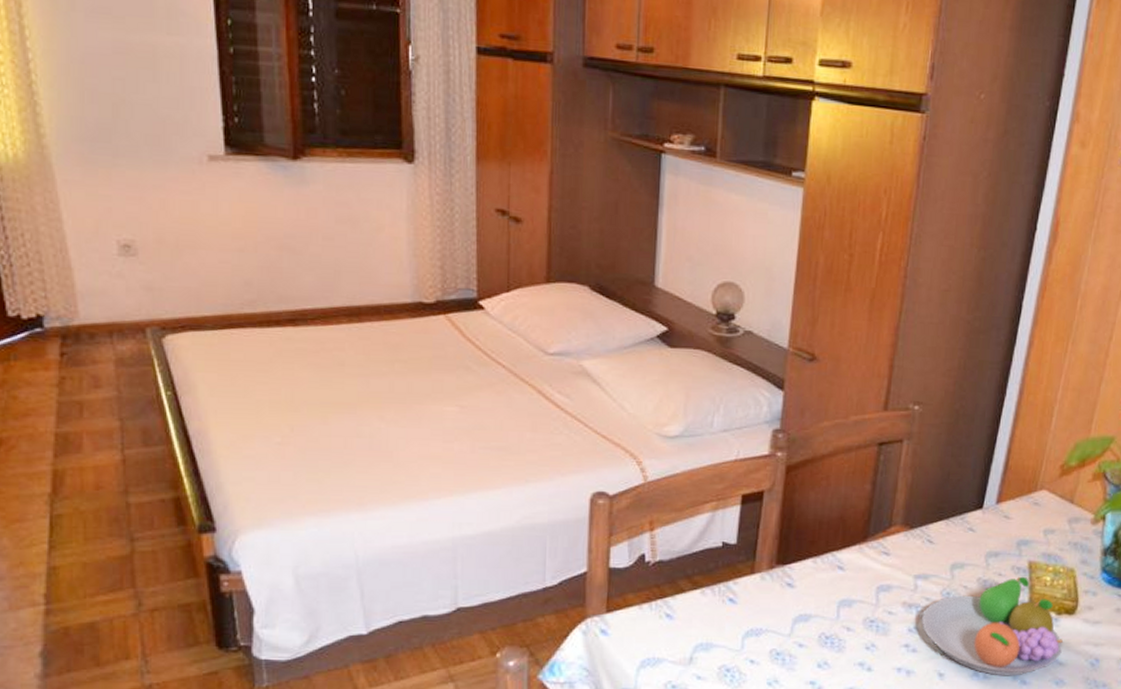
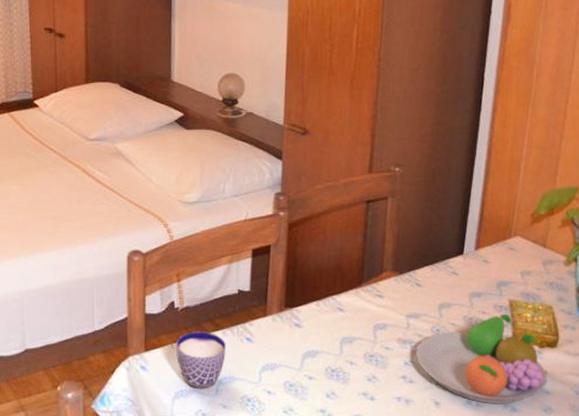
cup: none [645,590,704,657] -> present [176,332,226,389]

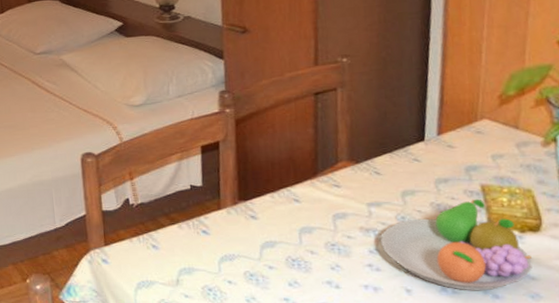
cup: present [176,332,226,389] -> none [134,226,184,280]

